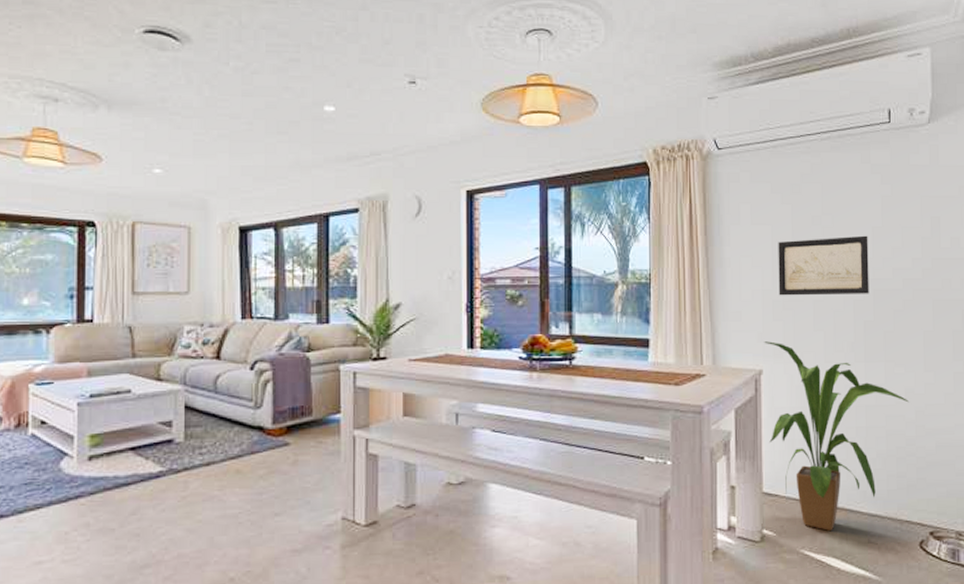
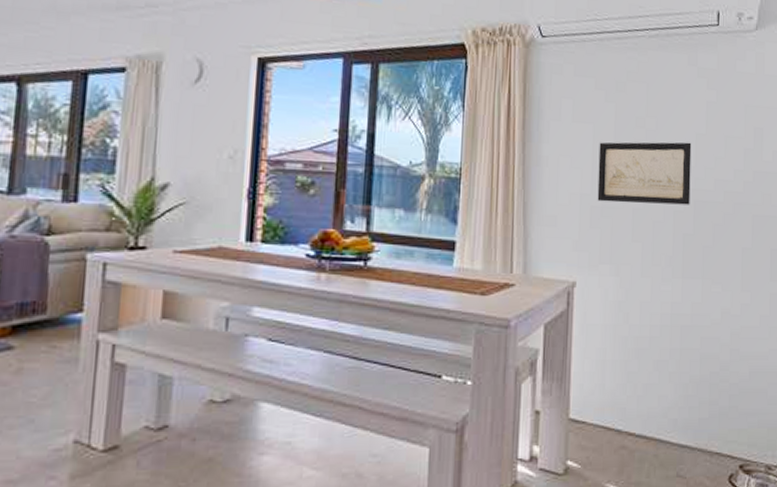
house plant: present [764,341,909,531] -> none [579,250,724,463]

